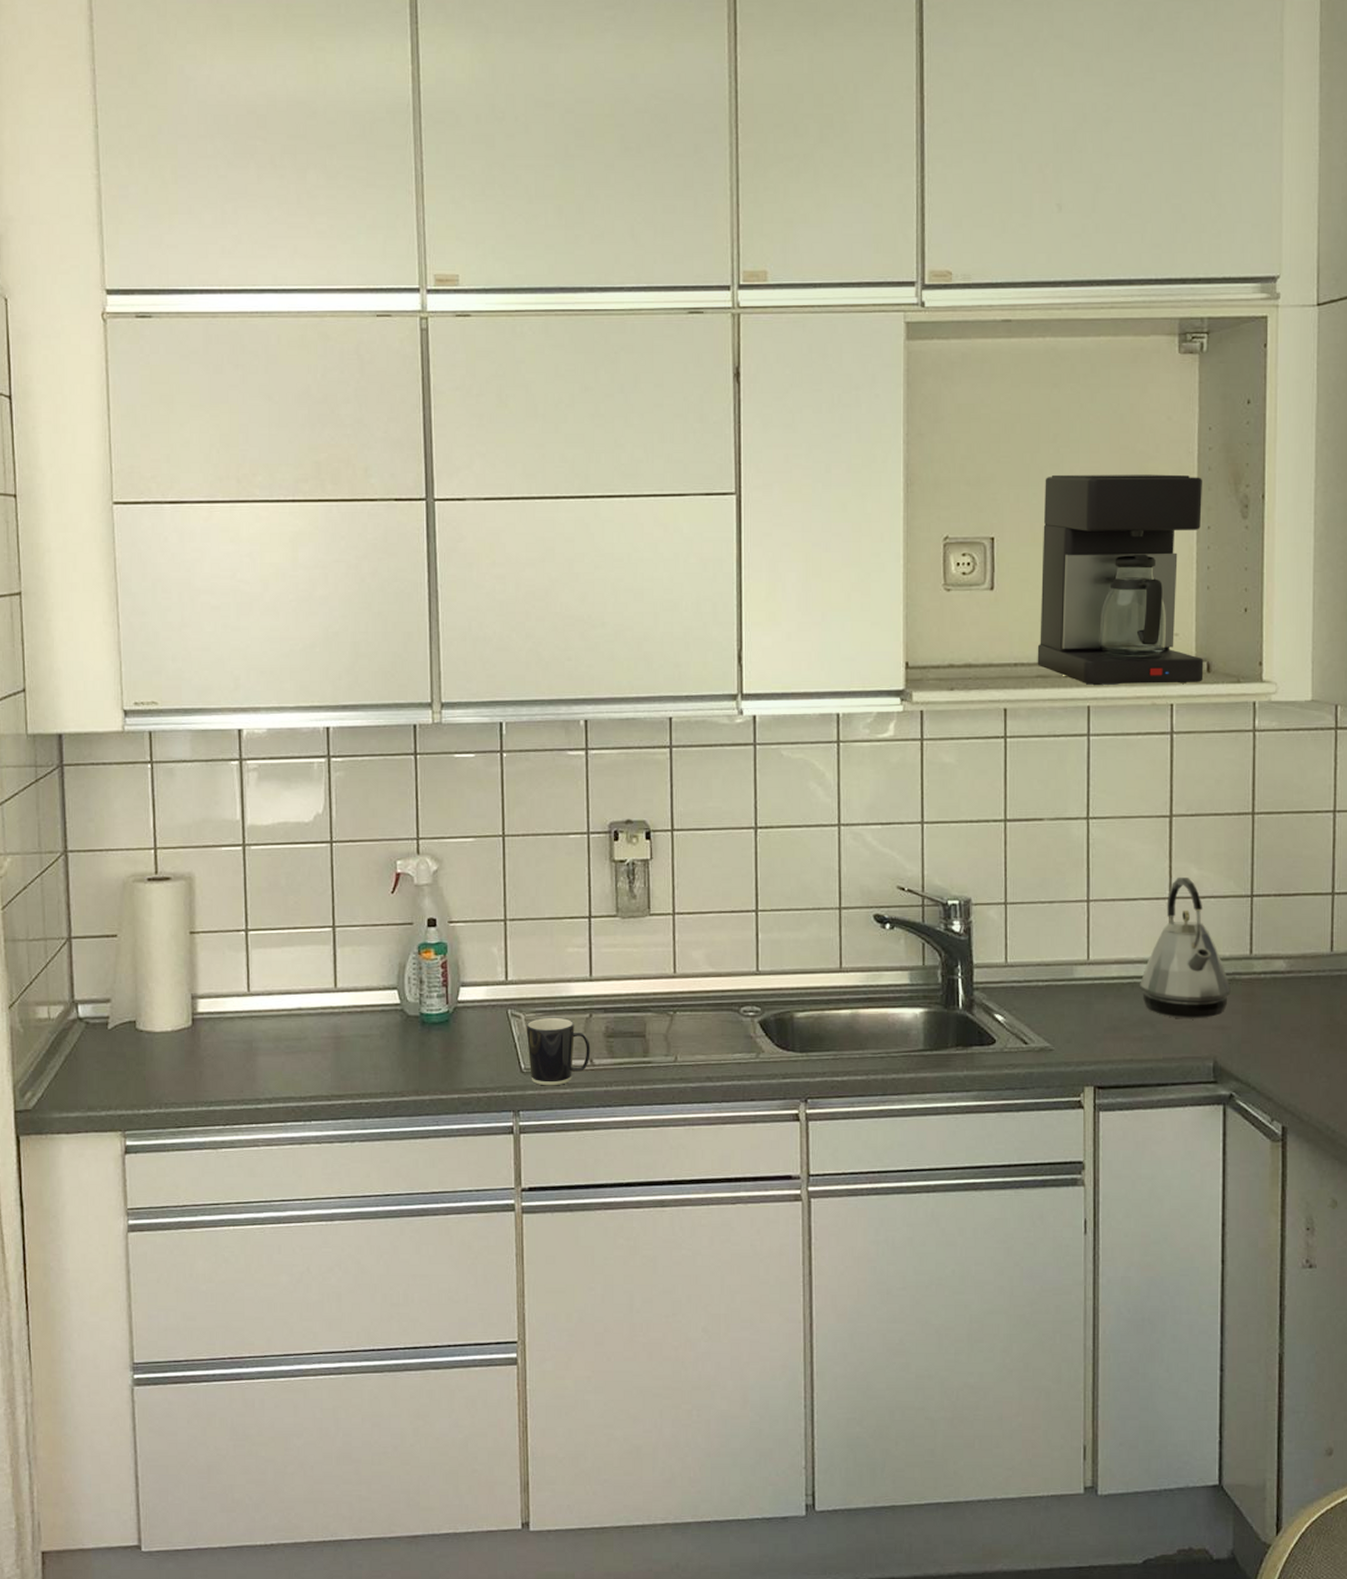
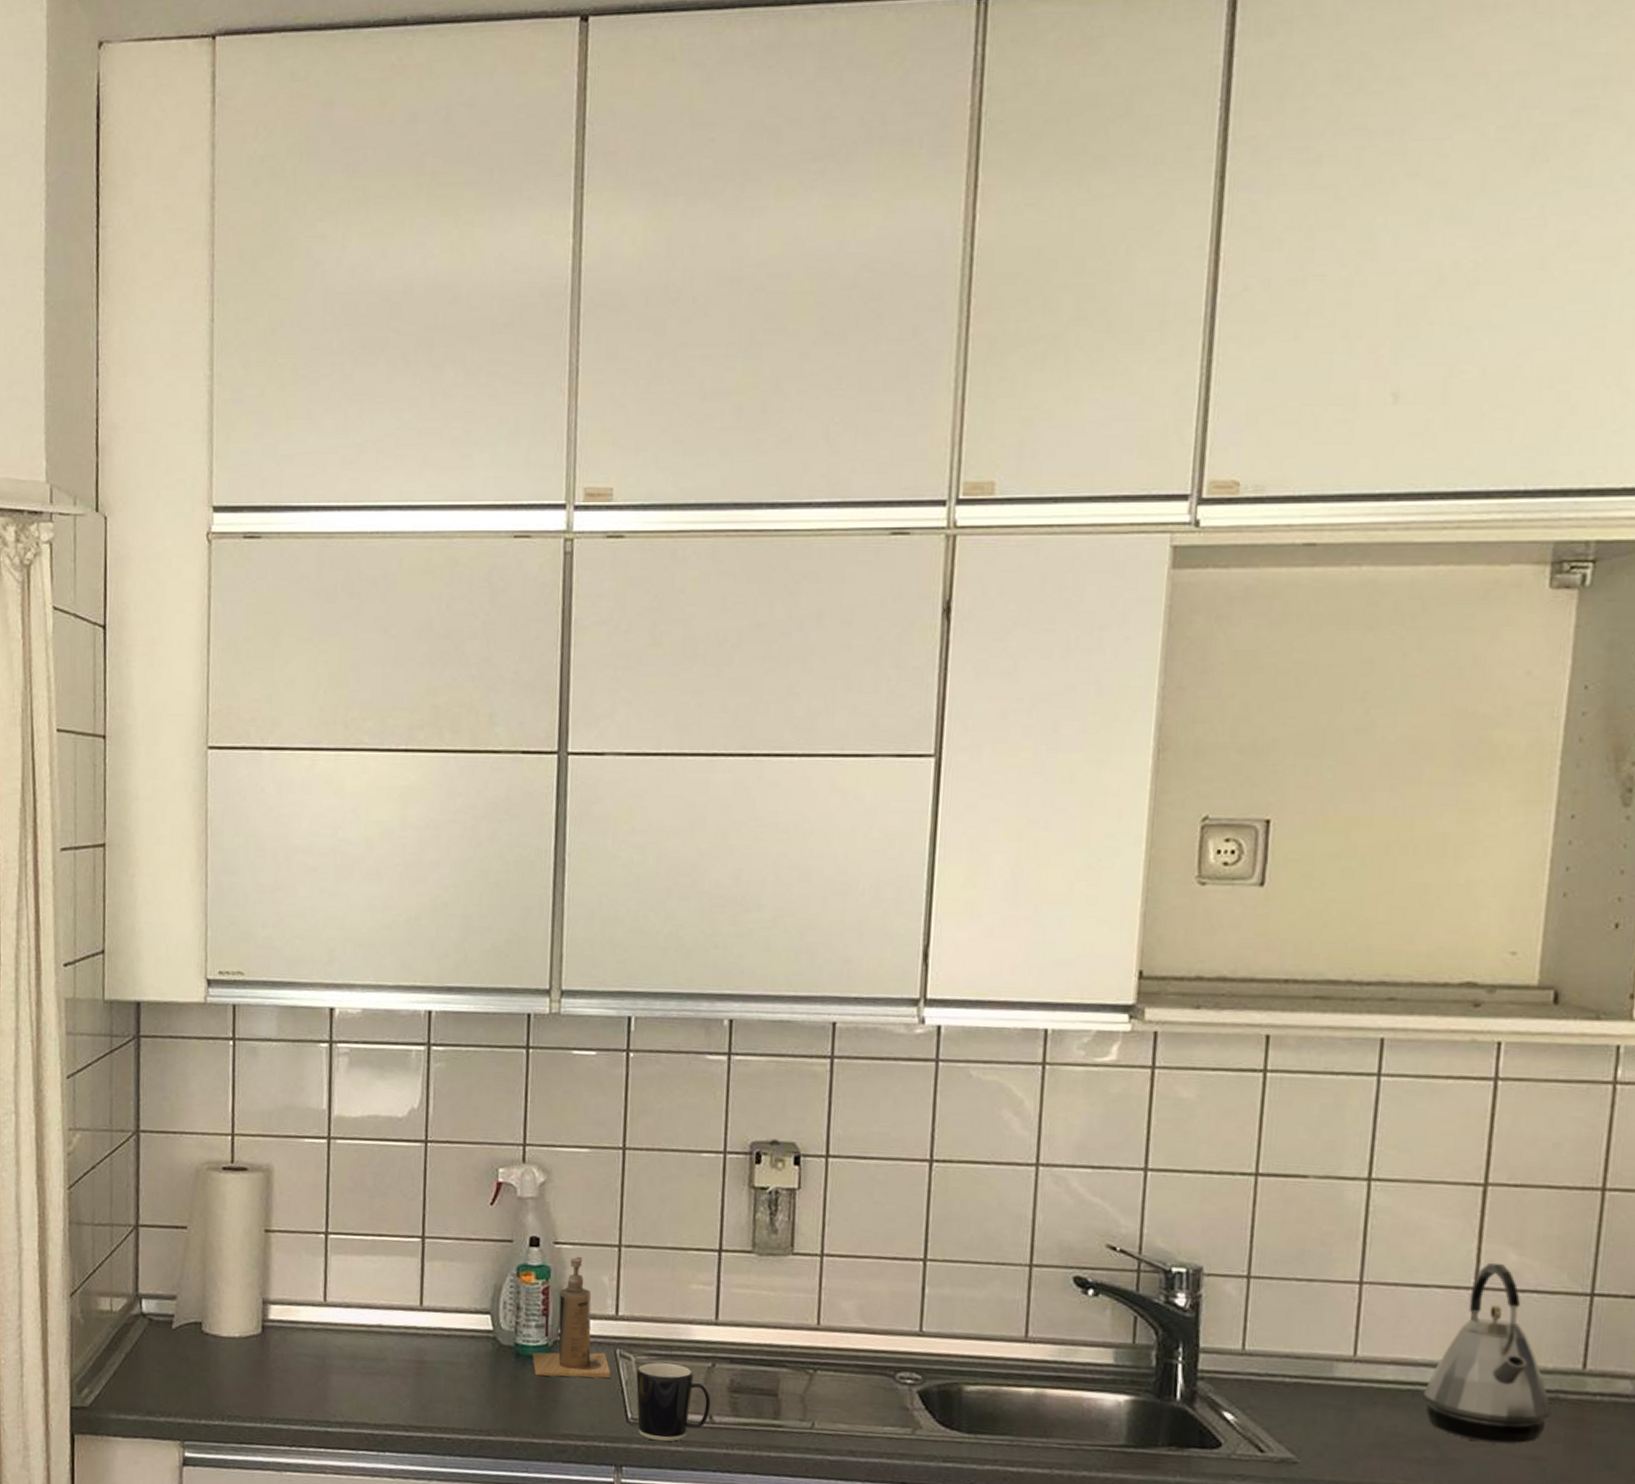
soap dispenser: none [435,932,505,1040] -> present [532,1256,612,1379]
coffee maker: present [1037,474,1204,685] -> none [1315,742,1569,1017]

